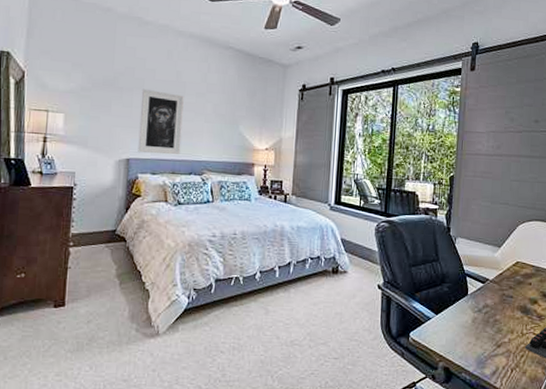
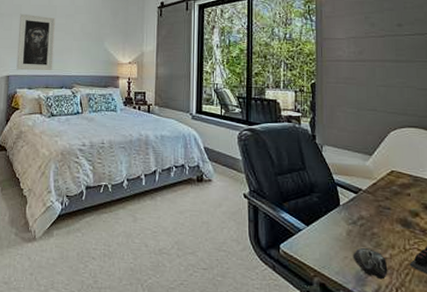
computer mouse: none [475,333,506,362] -> present [352,247,388,280]

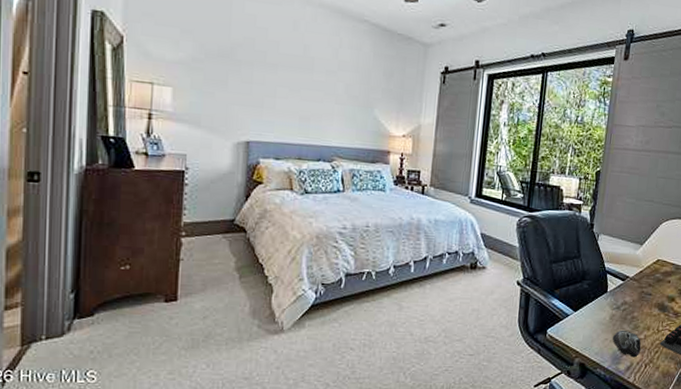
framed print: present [16,13,55,71] -> none [259,62,312,140]

